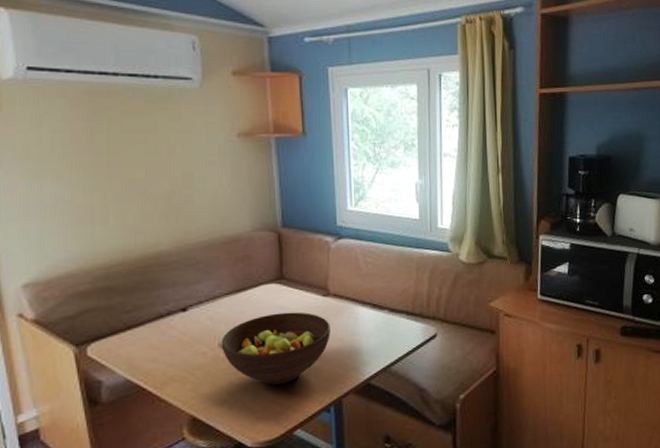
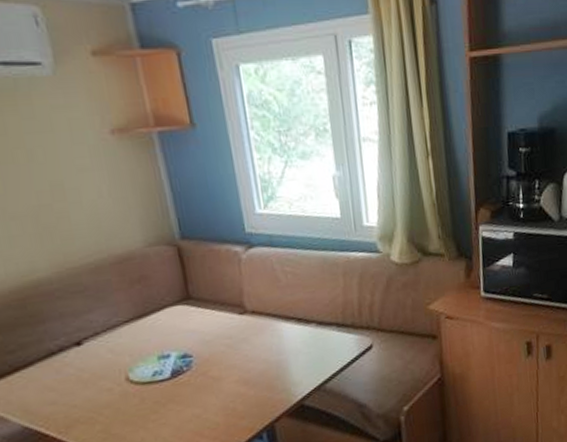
fruit bowl: present [221,312,331,385] -> none [127,334,254,417]

